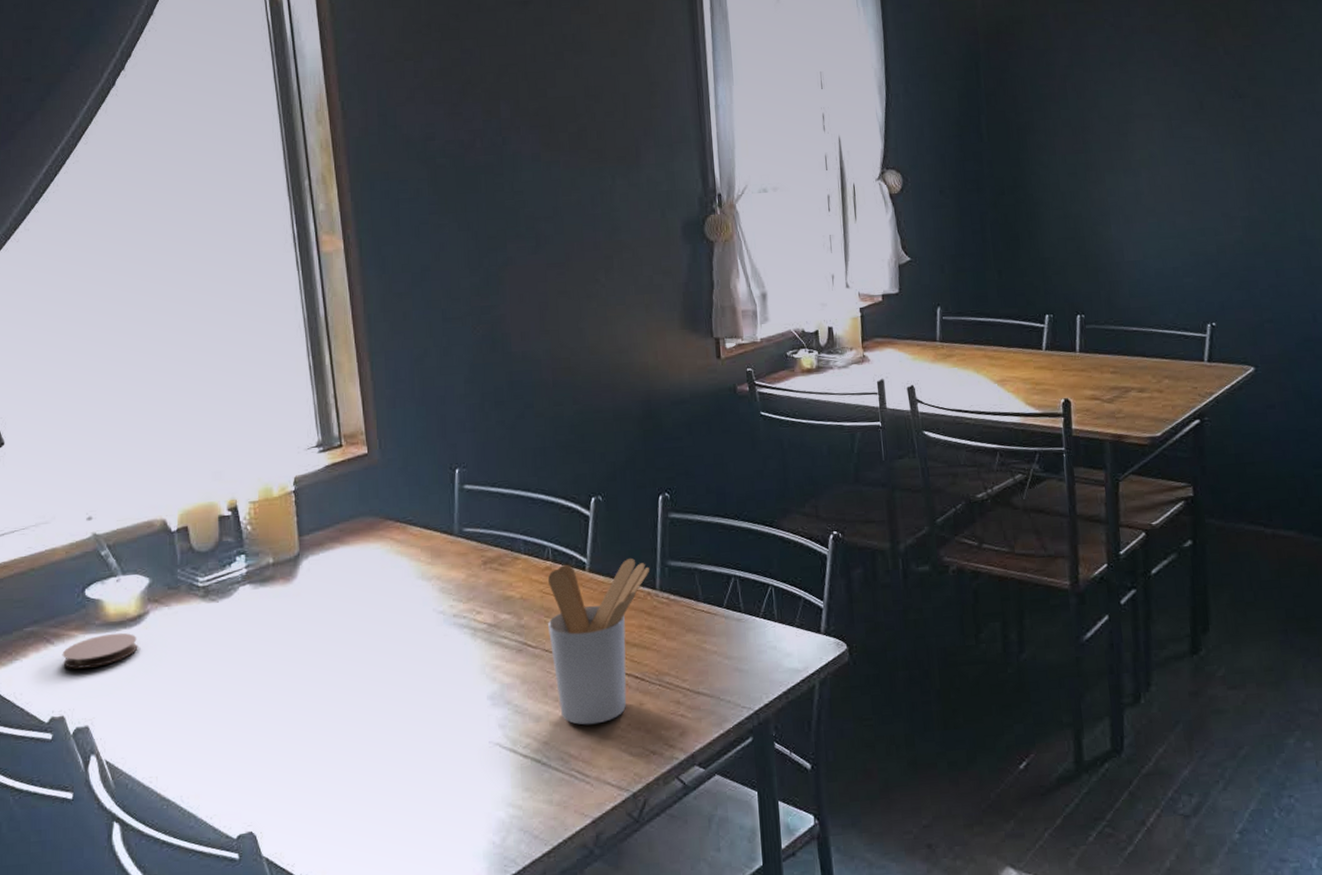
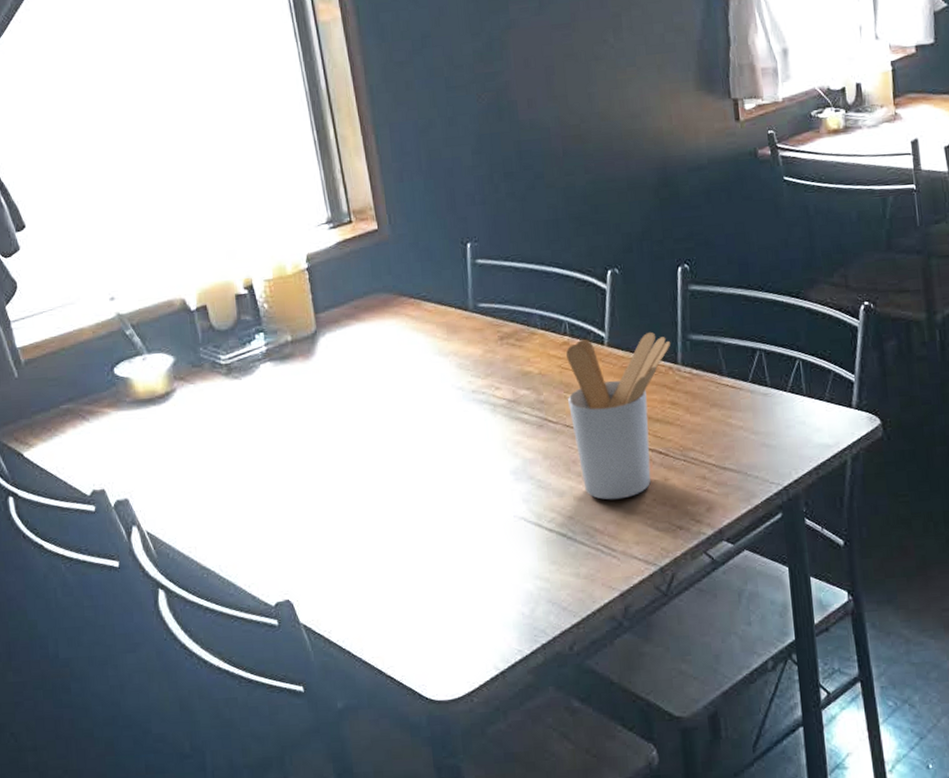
coaster: present [62,632,138,669] -> none [97,409,168,444]

